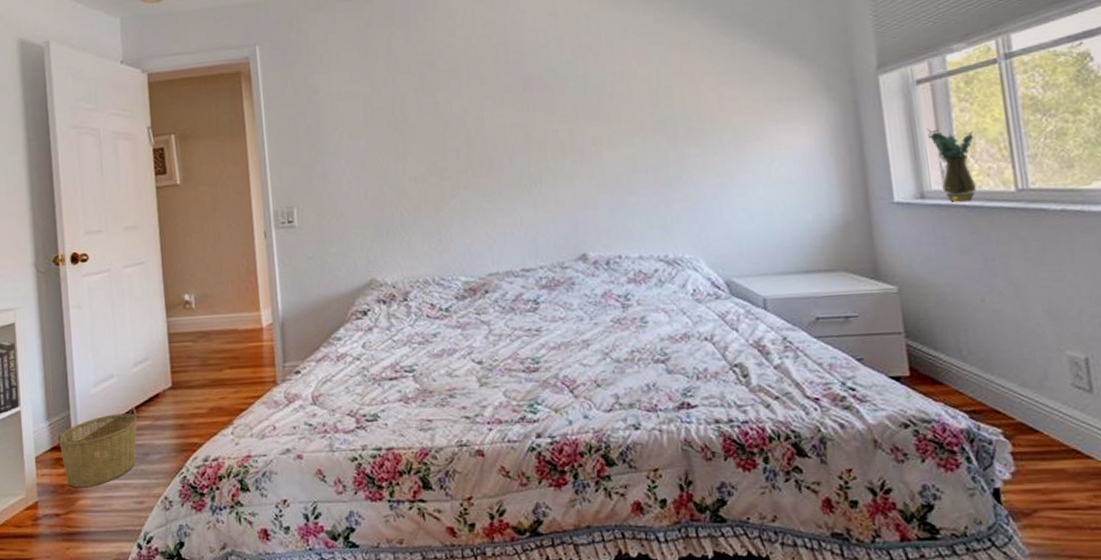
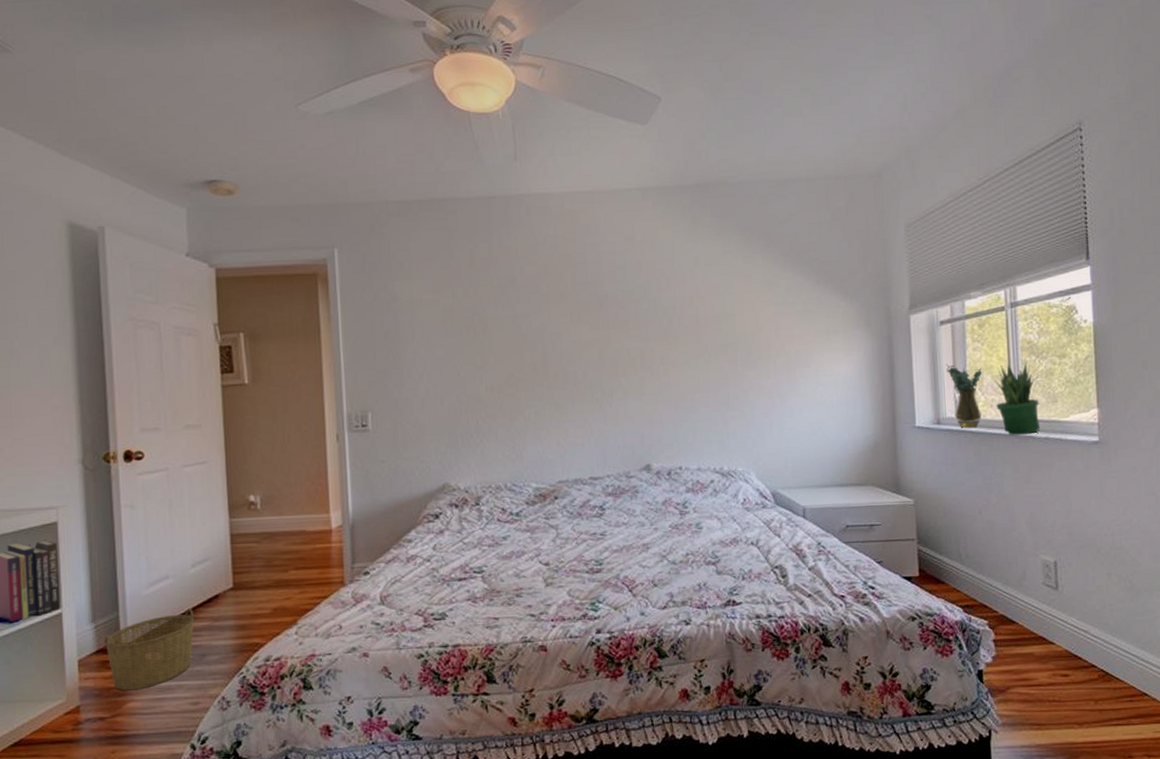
planter: none [989,121,1055,209] -> present [994,362,1041,436]

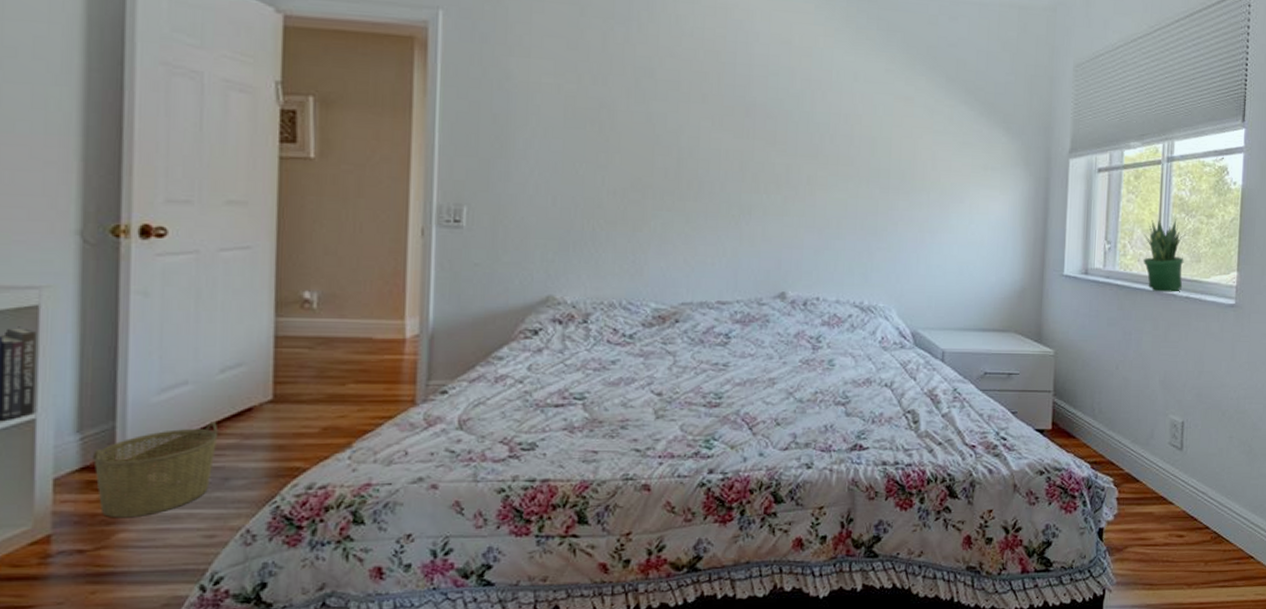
vase: present [946,364,983,429] -> none [1099,213,1134,282]

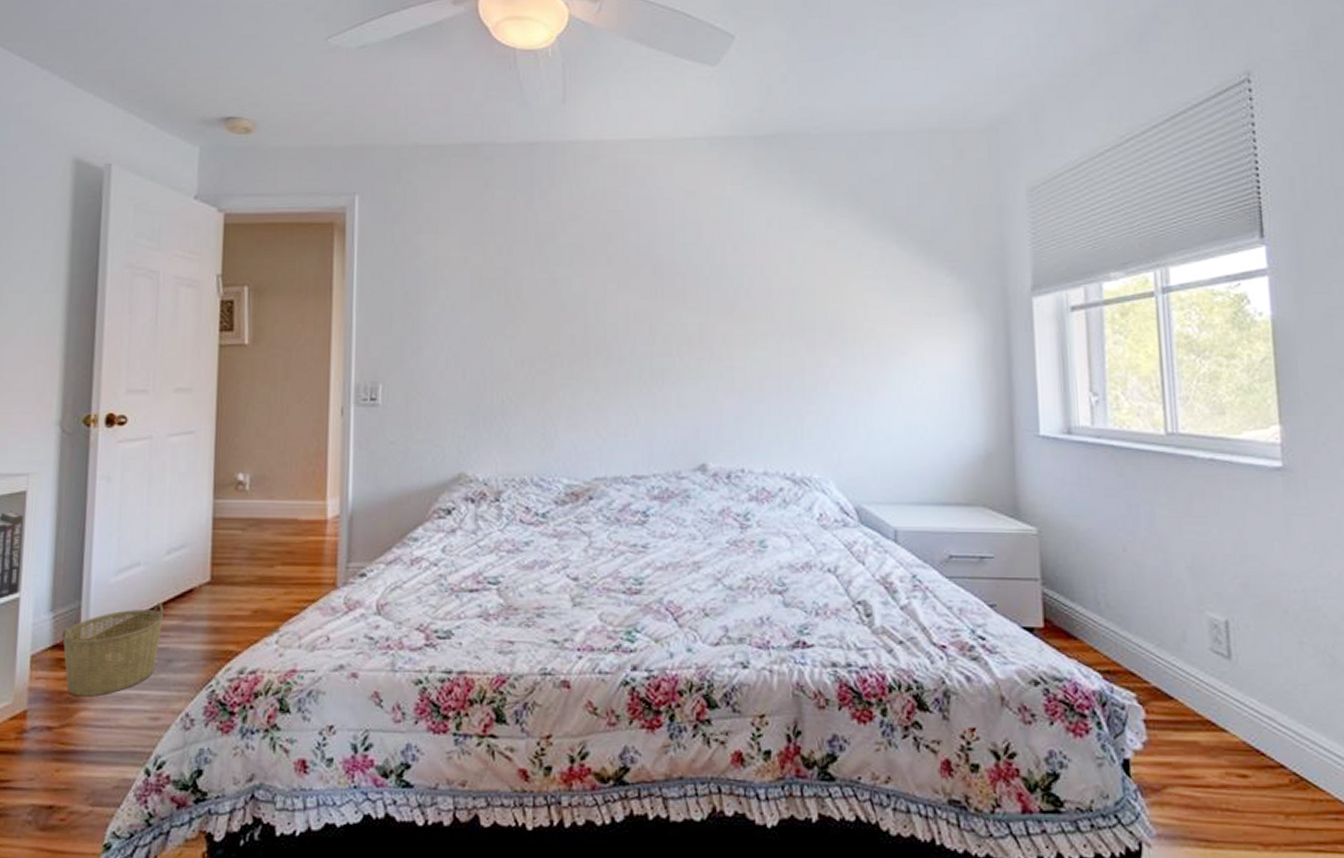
planter: present [1143,219,1184,293] -> none [1141,362,1204,455]

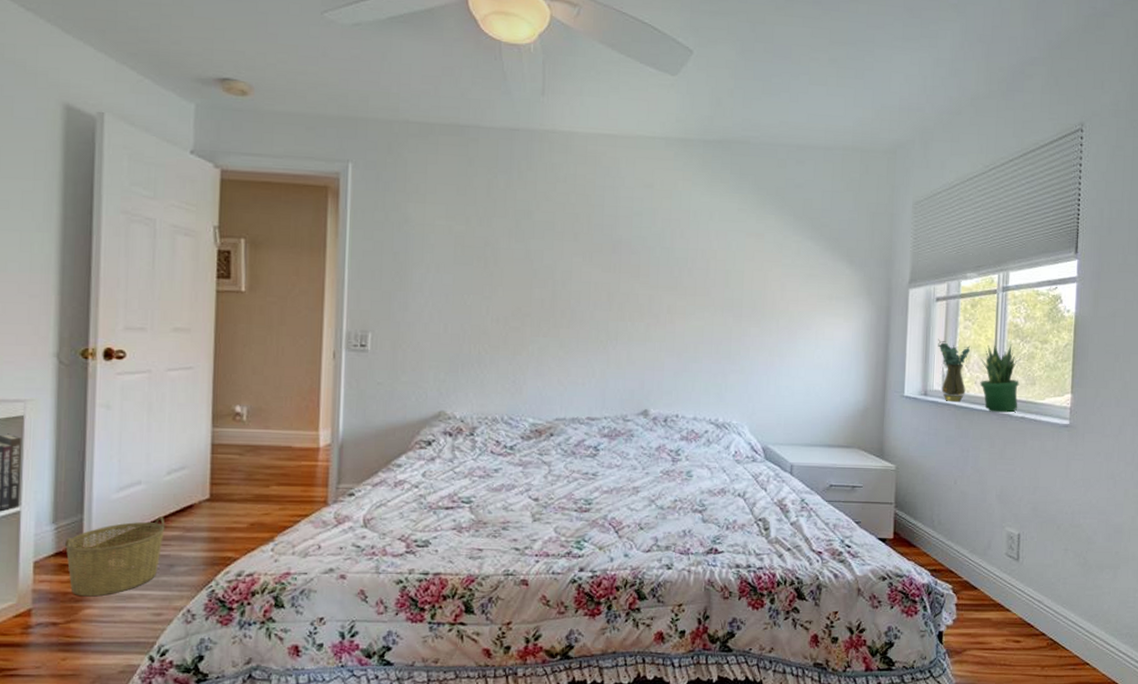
vase: none [1079,359,1126,442] -> present [938,339,971,403]
planter: none [1141,362,1204,455] -> present [980,344,1019,414]

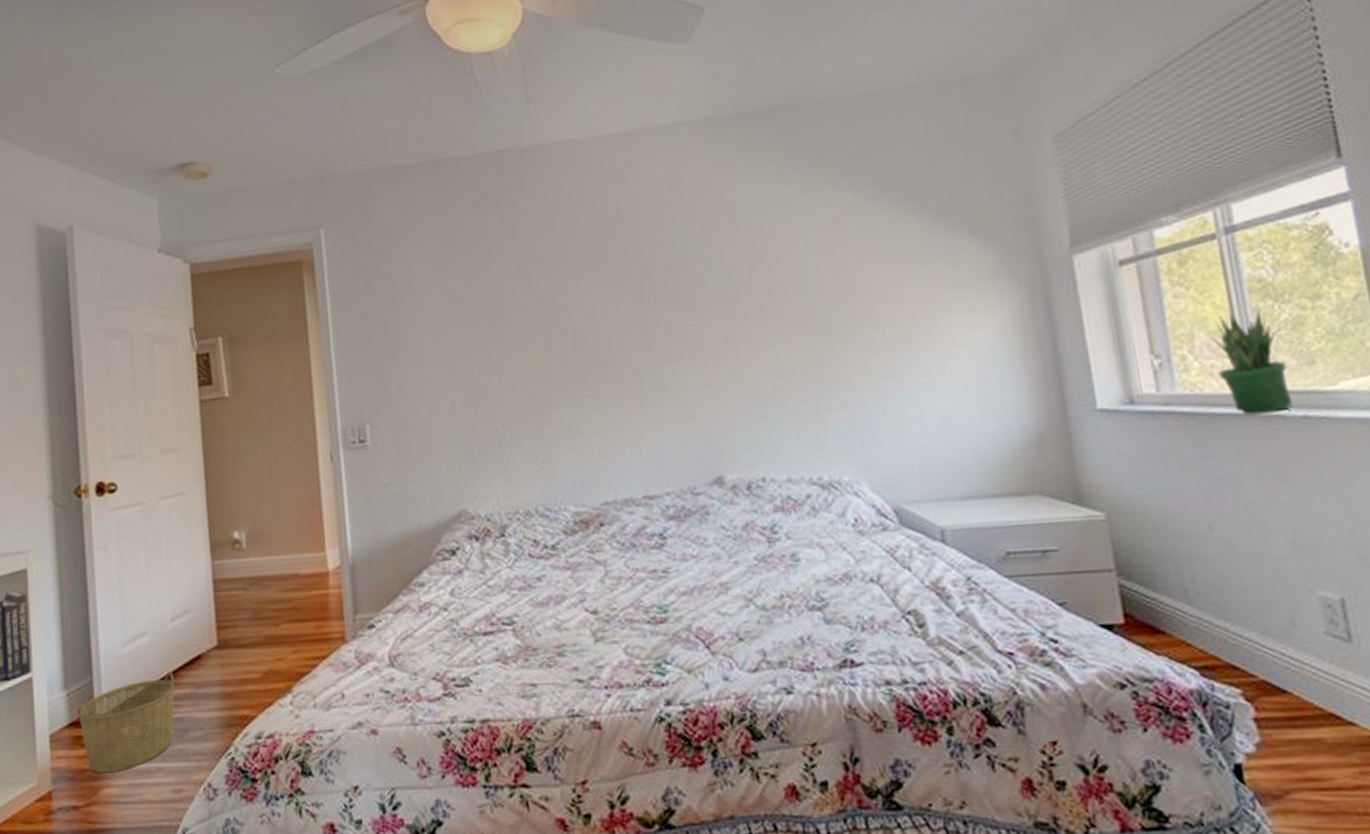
vase: present [938,339,971,403] -> none [1134,319,1198,410]

